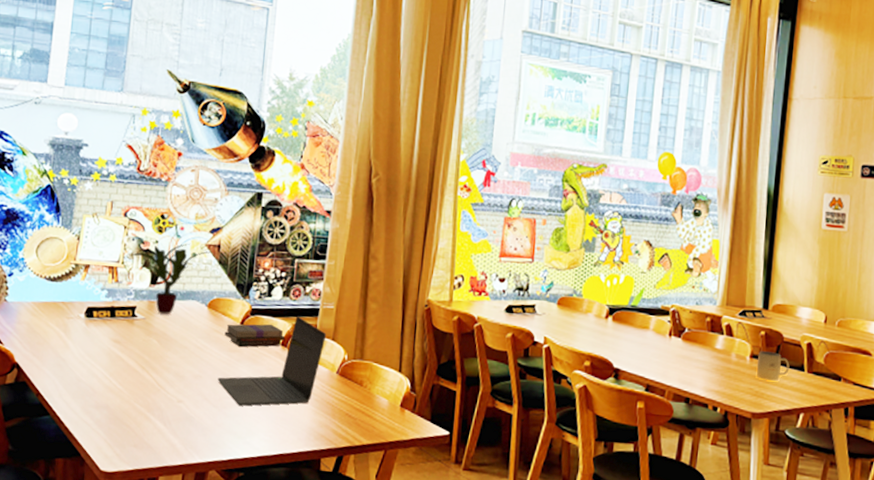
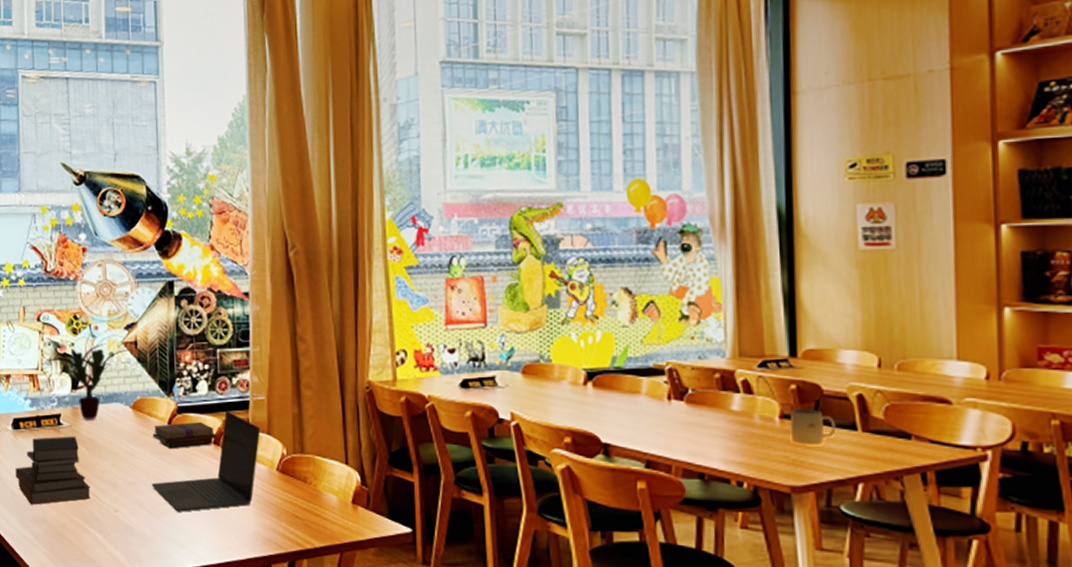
books: none [82,327,157,392] -> present [15,436,91,505]

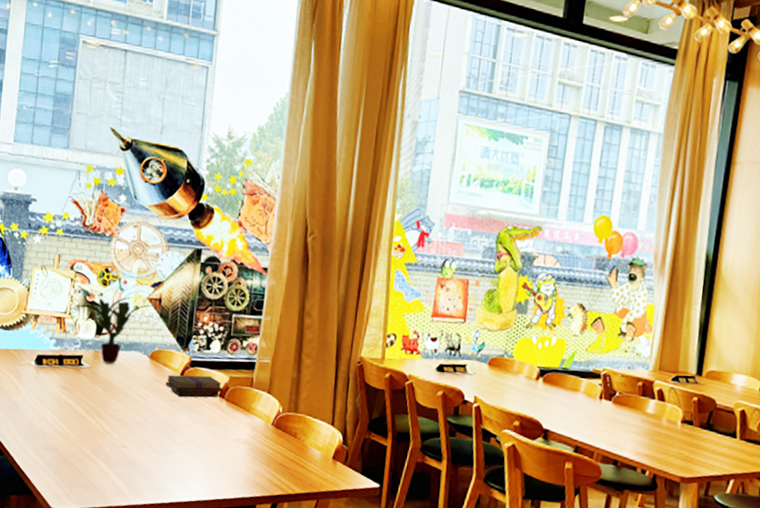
books: present [15,436,91,505] -> none [33,374,103,435]
laptop: present [151,410,261,512] -> none [158,369,263,453]
mug: present [789,409,836,445] -> none [687,417,722,447]

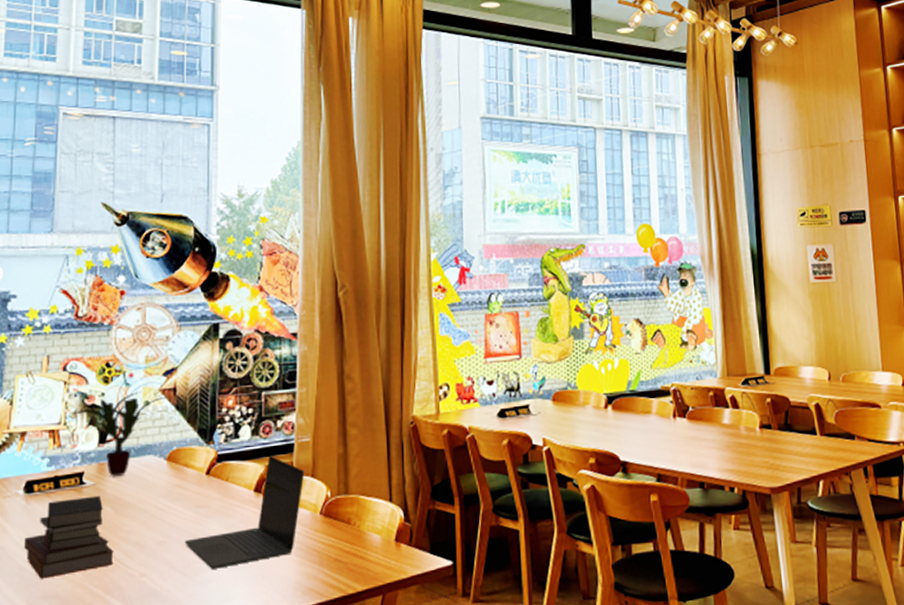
books: none [33,374,103,435] -> present [24,495,114,579]
laptop: none [158,369,263,453] -> present [184,455,305,569]
books: present [165,375,223,398] -> none [189,469,259,501]

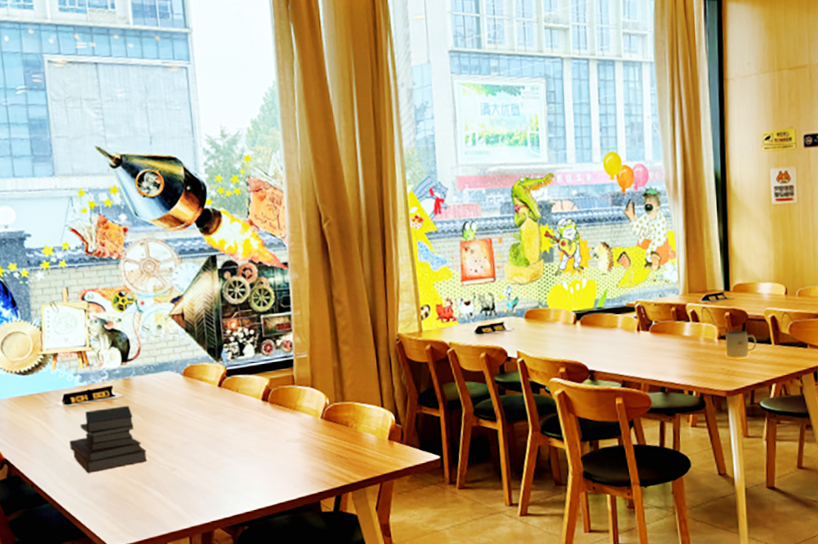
potted plant: present [74,392,166,477] -> none [97,317,176,390]
laptop: present [184,455,305,569] -> none [205,370,305,464]
mug: none [767,419,802,450] -> present [725,330,757,358]

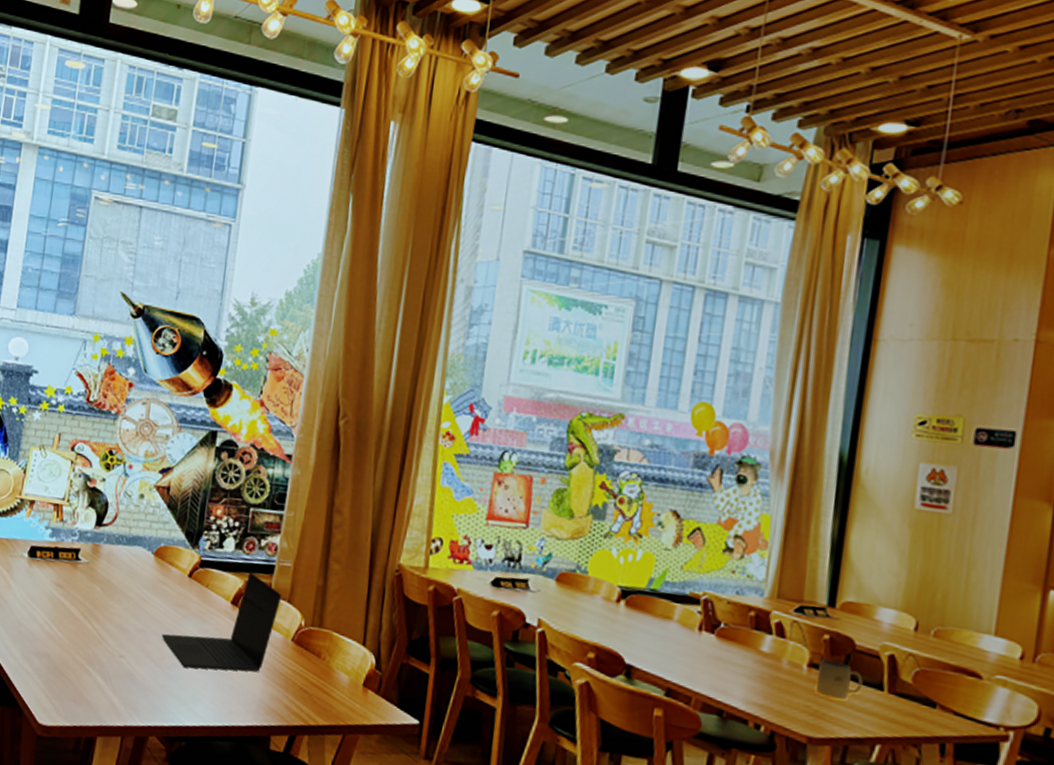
books: present [69,405,148,473] -> none [24,569,99,641]
laptop: none [205,370,305,464] -> present [161,572,282,672]

